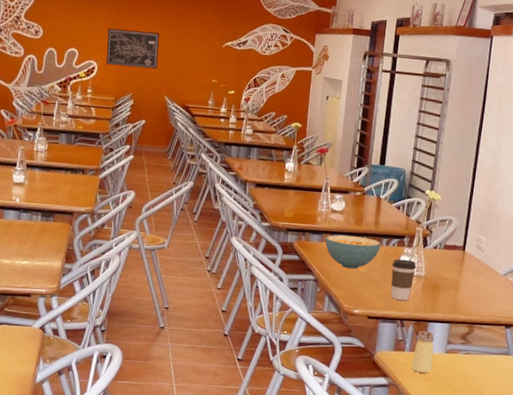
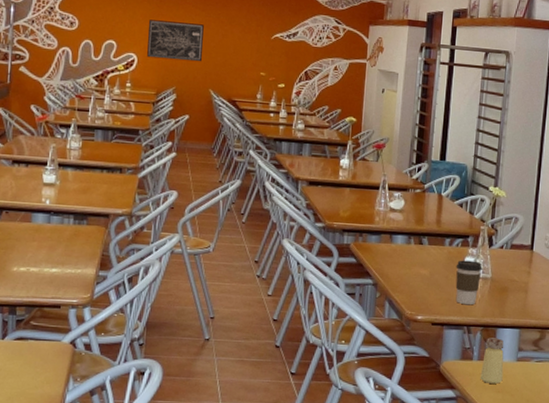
cereal bowl: present [325,235,381,269] -> none [384,235,444,272]

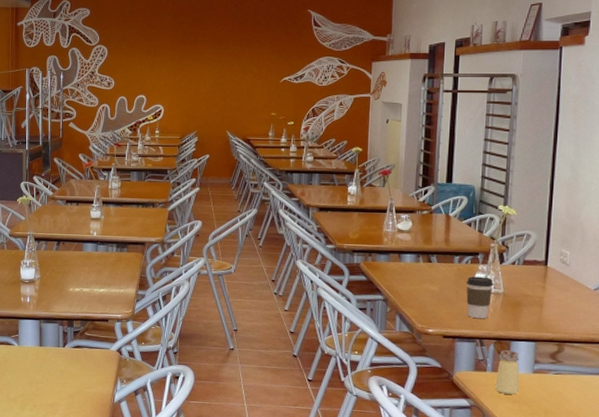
wall art: present [147,19,204,62] -> none [172,75,220,108]

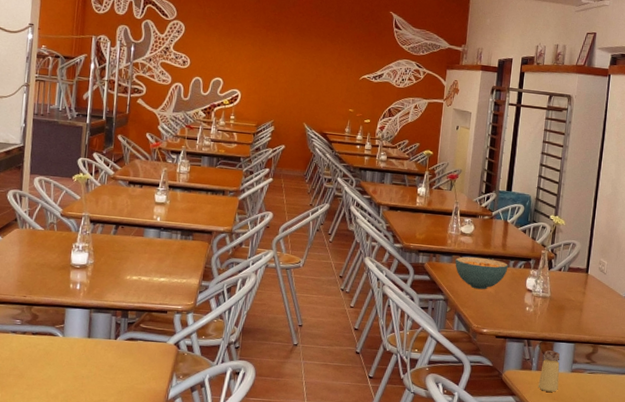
cereal bowl: none [393,254,453,288] -> present [455,256,508,290]
coffee cup: present [466,276,494,319] -> none [518,280,542,321]

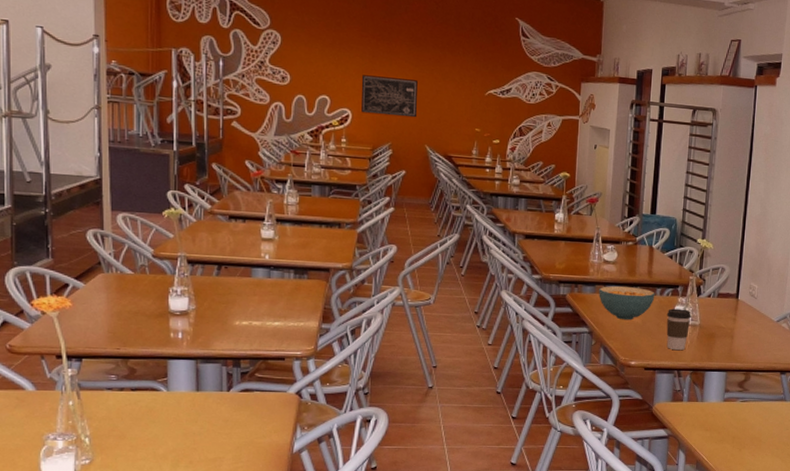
wall art: none [249,60,300,99] -> present [361,75,418,118]
coffee cup: none [518,280,542,321] -> present [666,308,691,351]
saltshaker: present [538,350,561,392] -> none [690,380,712,423]

